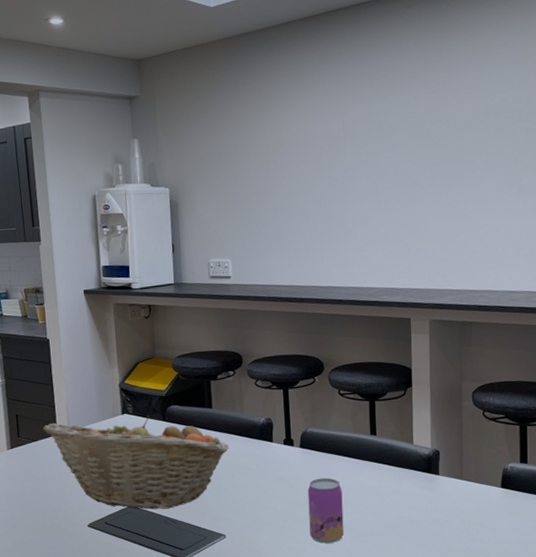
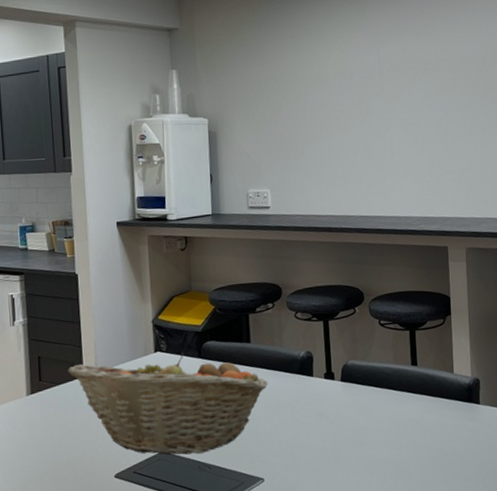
beer can: present [307,477,344,543] -> none [349,411,387,482]

